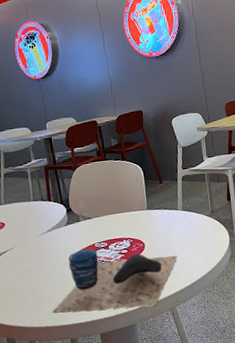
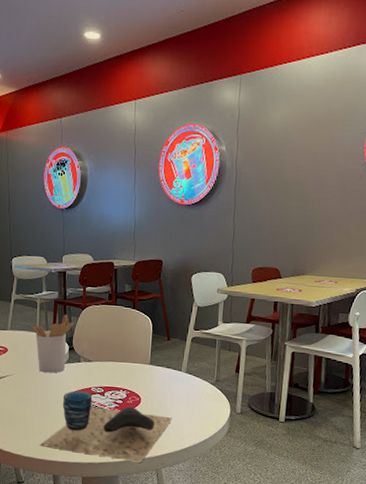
utensil holder: none [26,178,68,239] -> present [32,314,75,373]

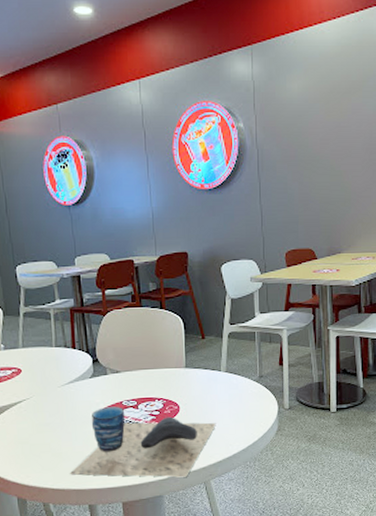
utensil holder: present [32,314,75,373] -> none [47,322,96,391]

